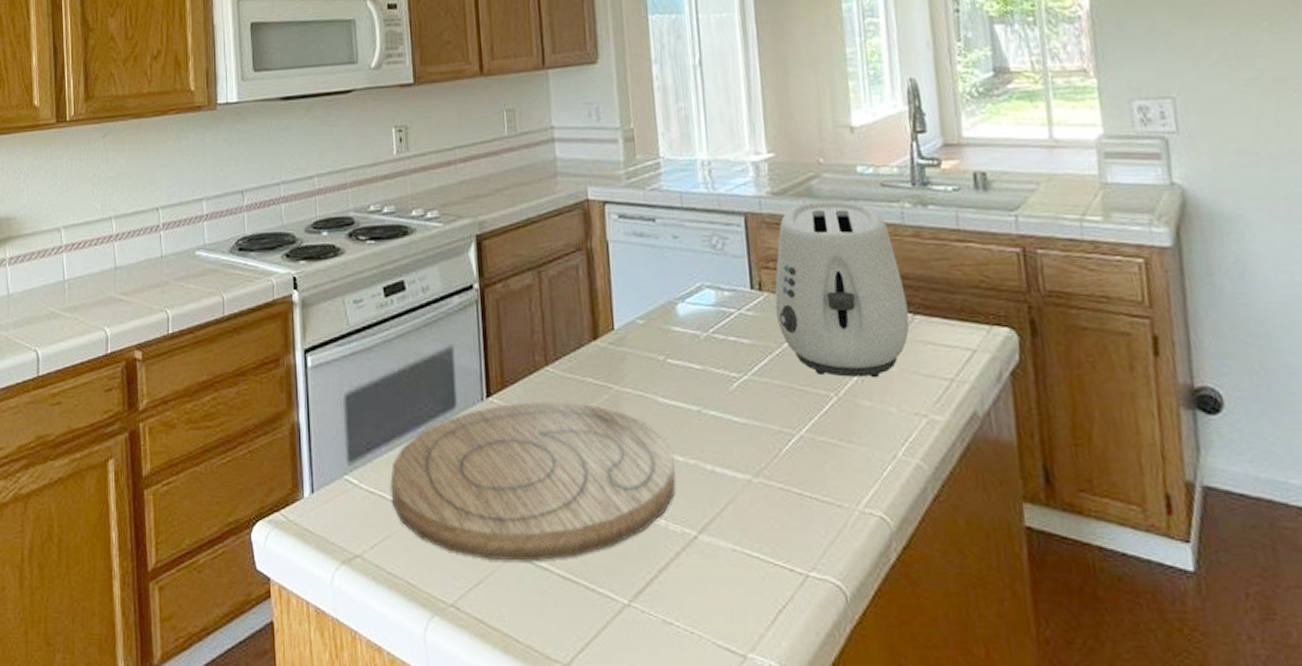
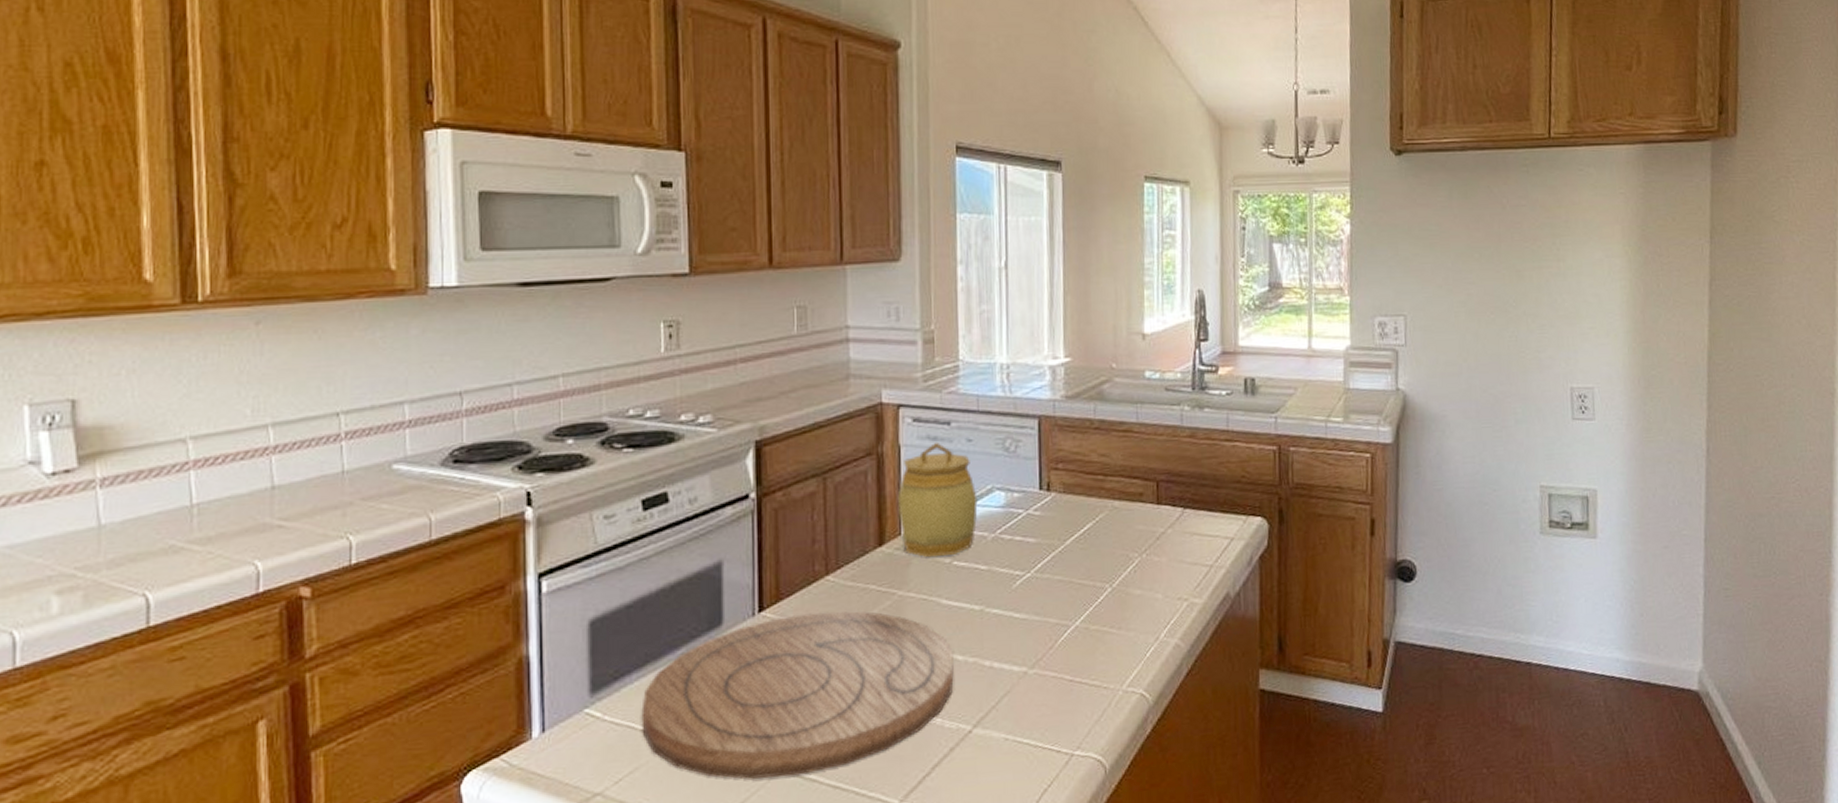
jar: none [608,238,688,354] -> present [897,441,978,558]
toaster: present [775,201,910,378] -> none [1062,404,1180,569]

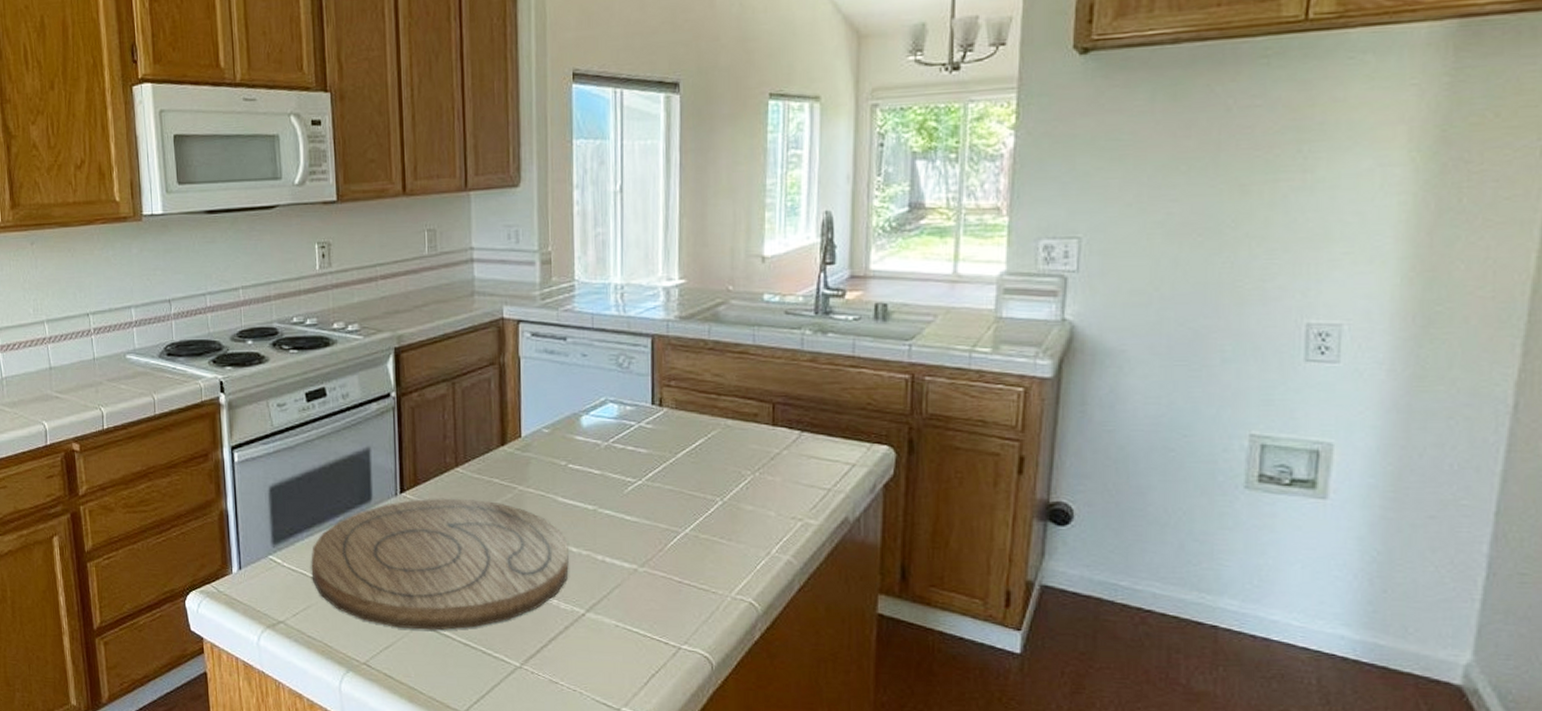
jar: present [897,441,978,558] -> none [517,355,592,459]

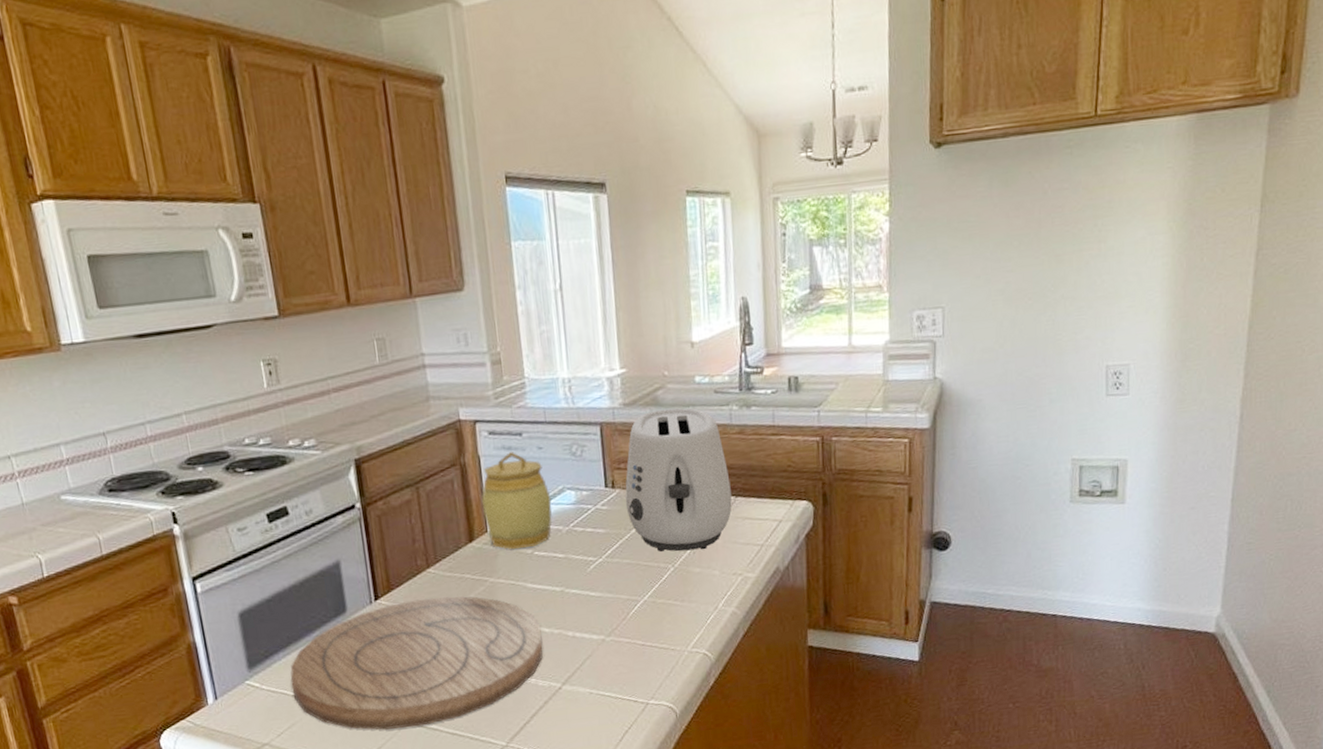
jar: none [517,355,592,459] -> present [481,451,552,550]
toaster: none [674,326,796,486] -> present [625,407,732,552]

